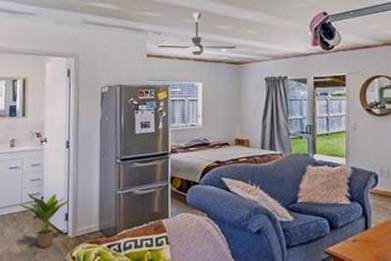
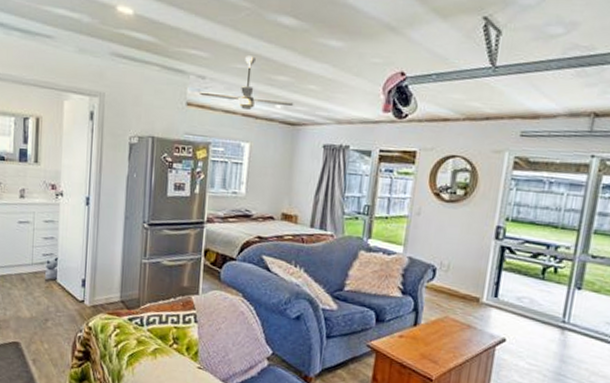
potted plant: present [20,193,69,248] -> none [30,253,87,315]

